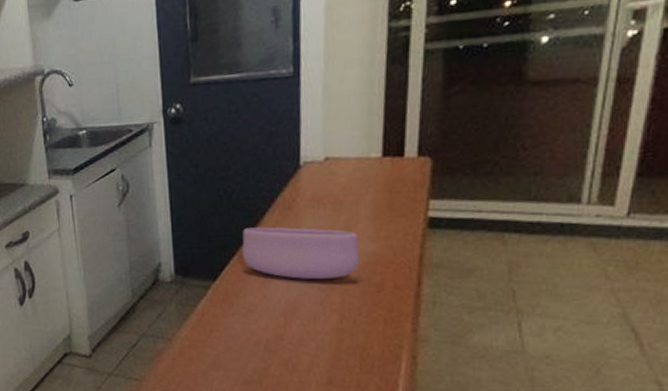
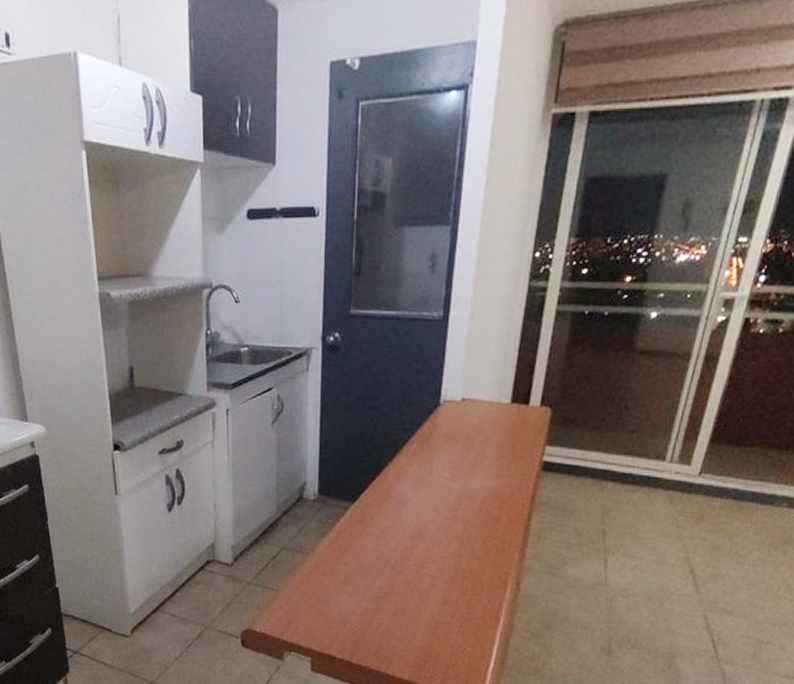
bowl: present [242,227,359,280] -> none [380,456,483,509]

